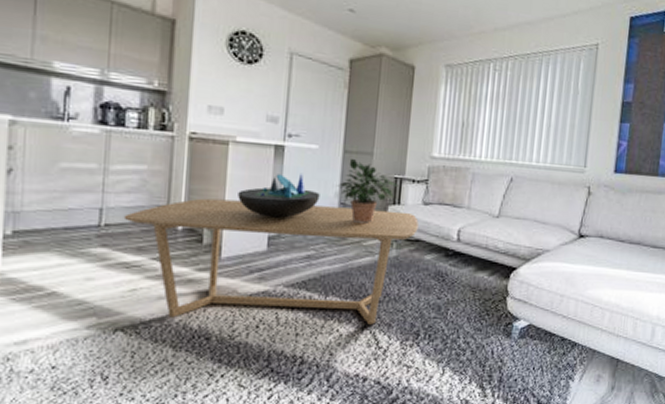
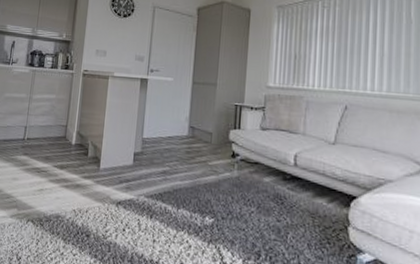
coffee table: present [123,198,419,325] -> none [38,120,257,240]
decorative bowl: present [238,174,320,218] -> none [113,102,174,138]
potted plant: present [337,159,398,225] -> none [187,89,238,146]

